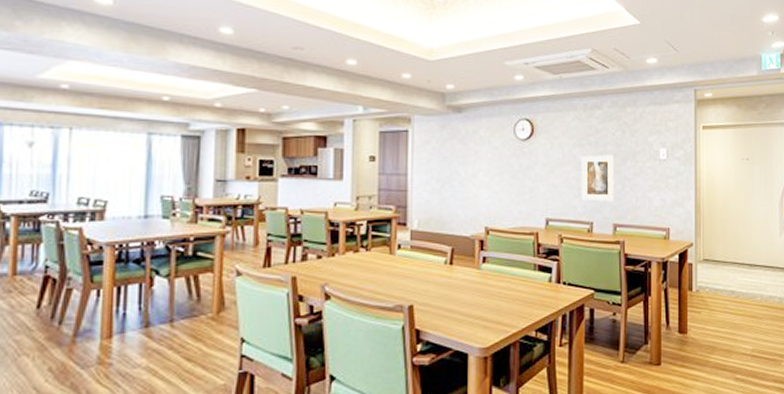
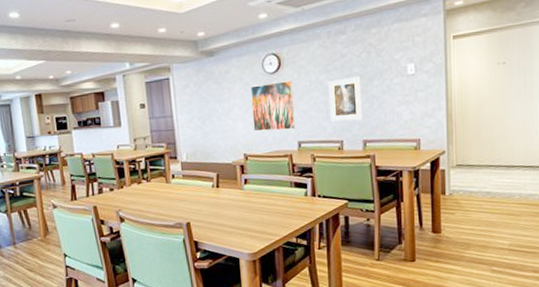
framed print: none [498,150,545,204] -> present [250,80,296,132]

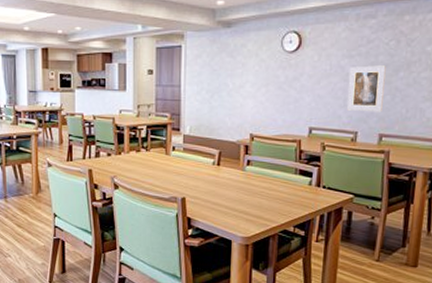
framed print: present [250,80,296,132] -> none [263,62,312,114]

